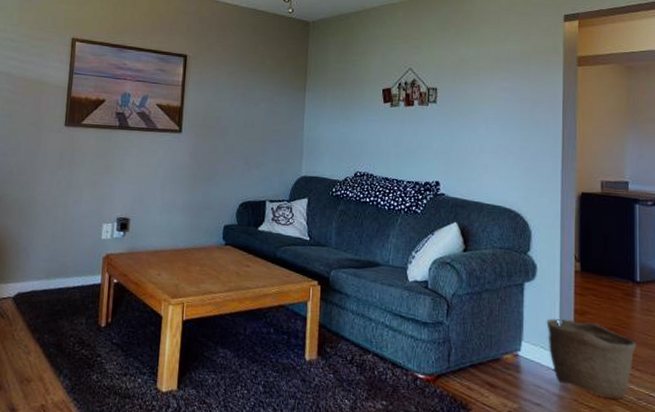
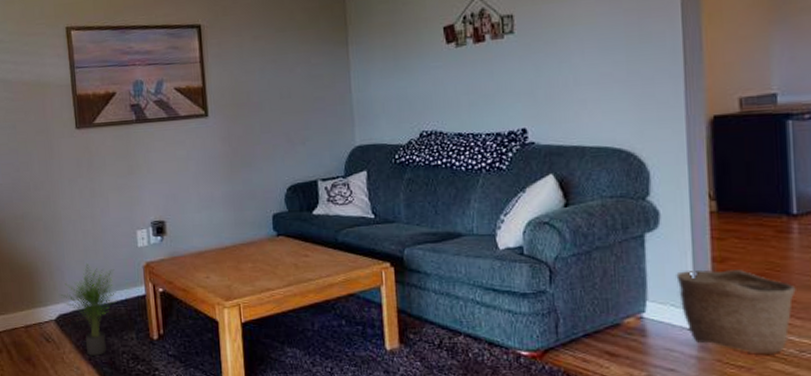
potted plant: none [21,248,77,337] -> present [58,264,116,356]

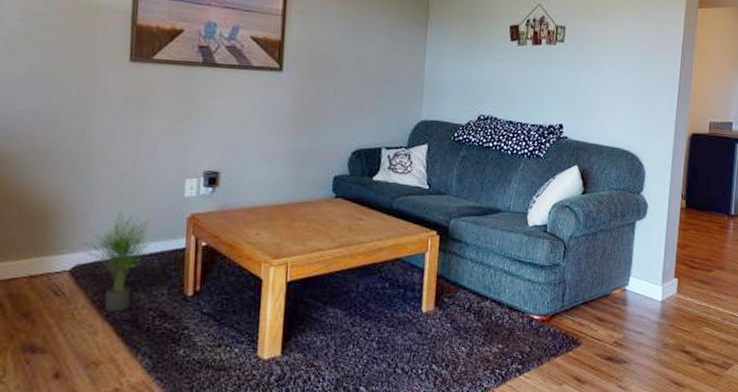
basket: present [676,270,796,353] -> none [652,254,726,320]

